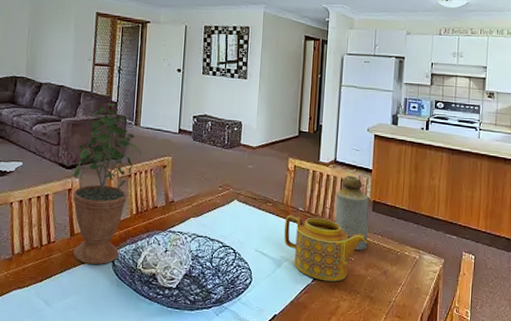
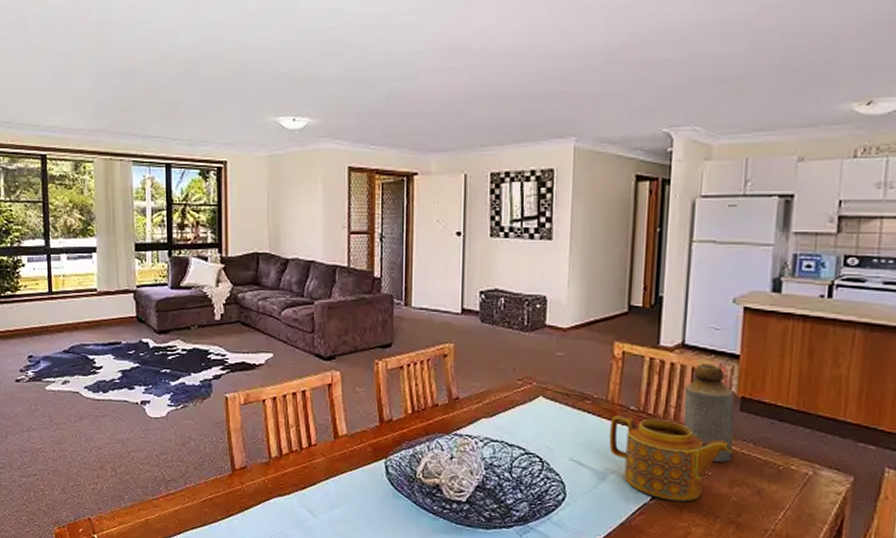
potted plant: present [73,103,141,264] -> none [333,279,414,472]

